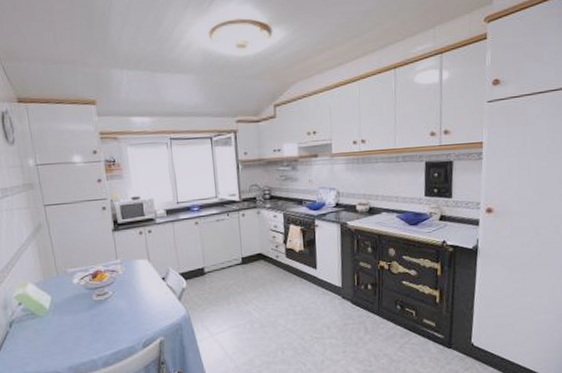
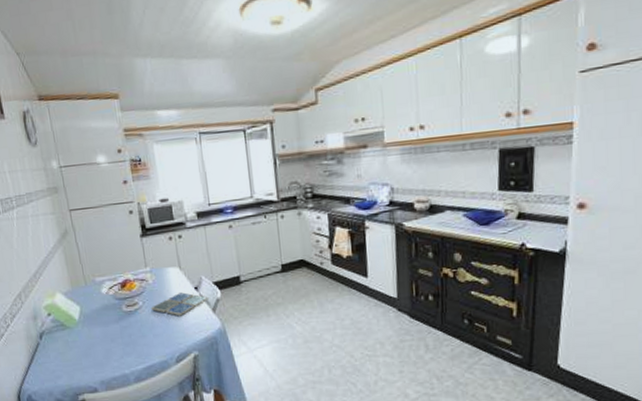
drink coaster: none [120,282,175,305] -> present [150,292,209,316]

